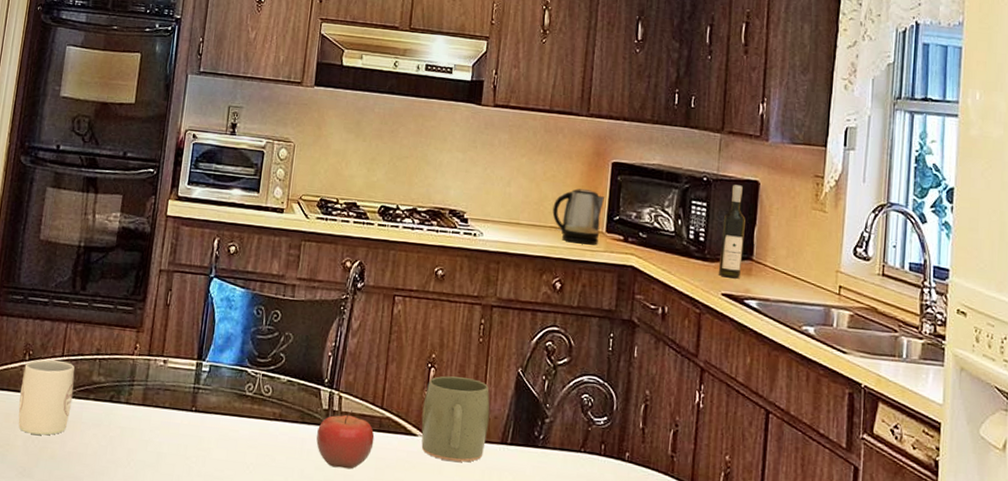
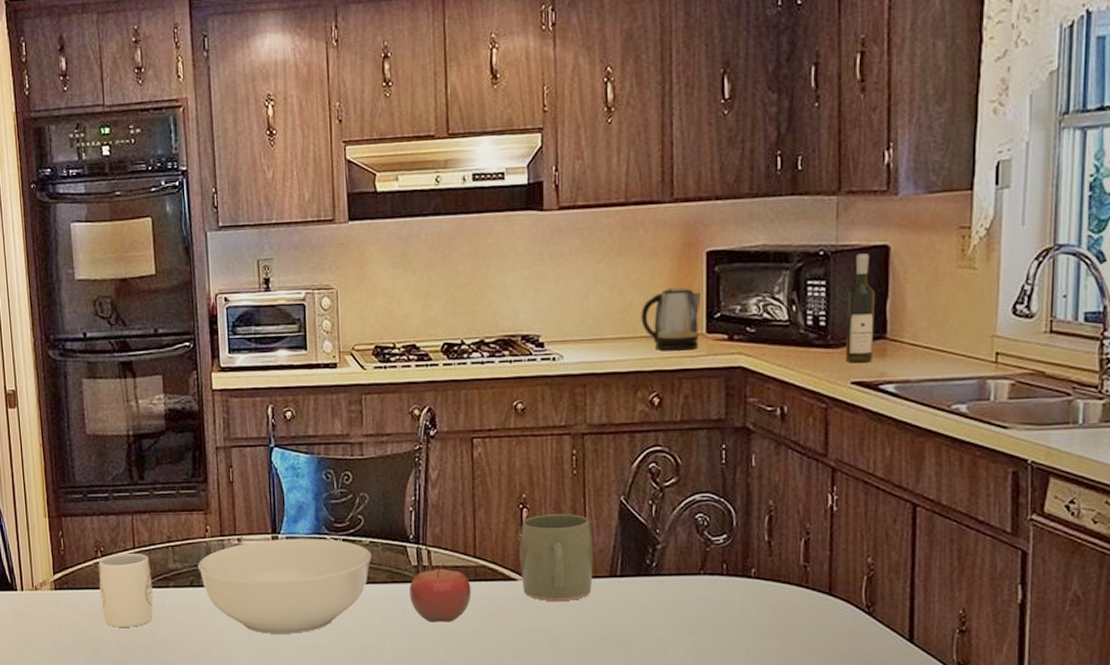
bowl: none [120,365,287,462] -> present [197,538,372,634]

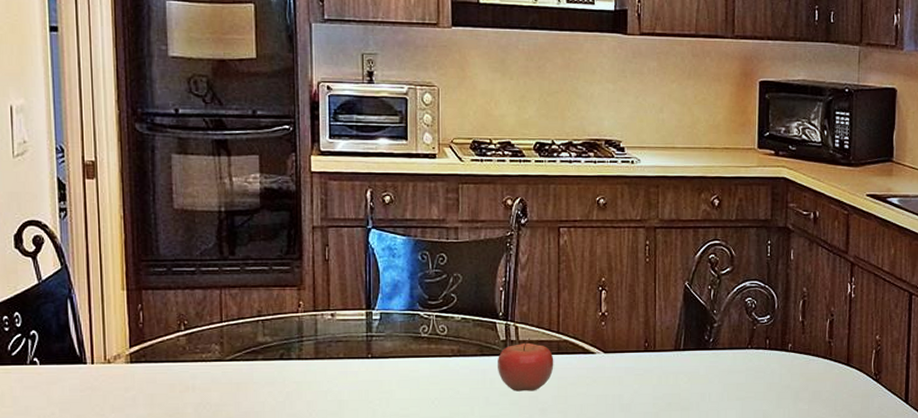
mug: present [98,552,154,627] -> none [180,326,240,400]
bowl: present [197,538,372,634] -> none [288,314,463,404]
mug: present [519,514,594,601] -> none [598,296,662,371]
kettle: present [641,288,701,351] -> none [706,109,754,161]
bottle: present [845,253,875,363] -> none [862,93,885,180]

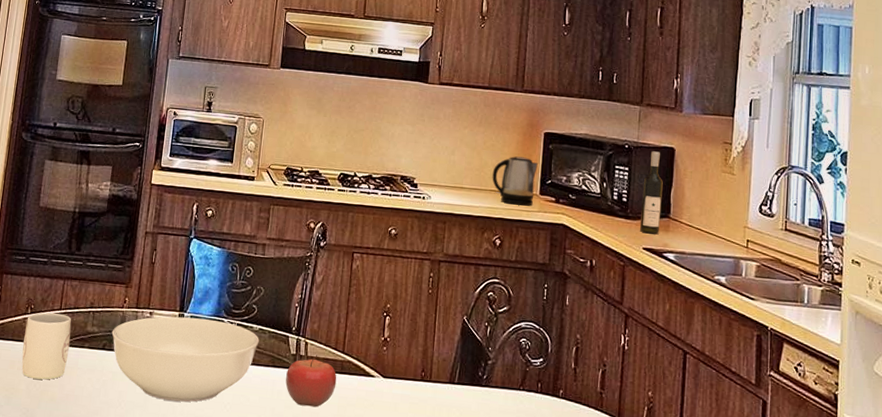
mug: none [180,326,240,400] -> present [22,312,72,380]
bowl: none [288,314,463,404] -> present [111,316,259,402]
kettle: none [706,109,754,161] -> present [492,156,538,206]
bottle: none [862,93,885,180] -> present [639,151,663,235]

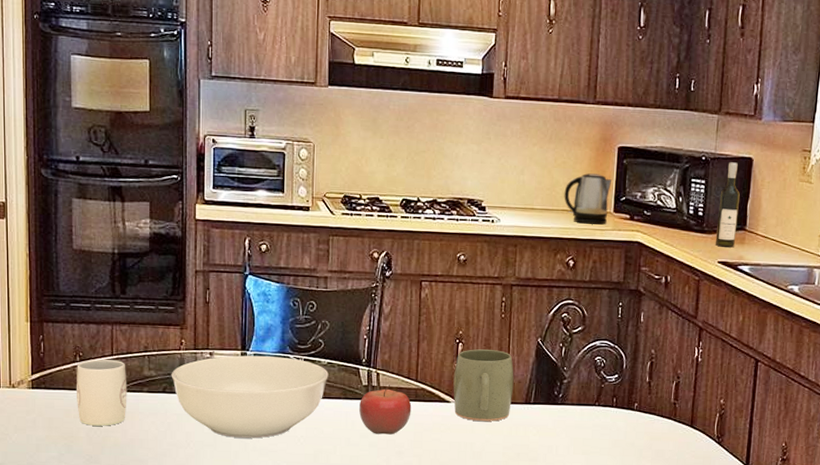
mug: none [378,323,439,400] -> present [453,349,514,421]

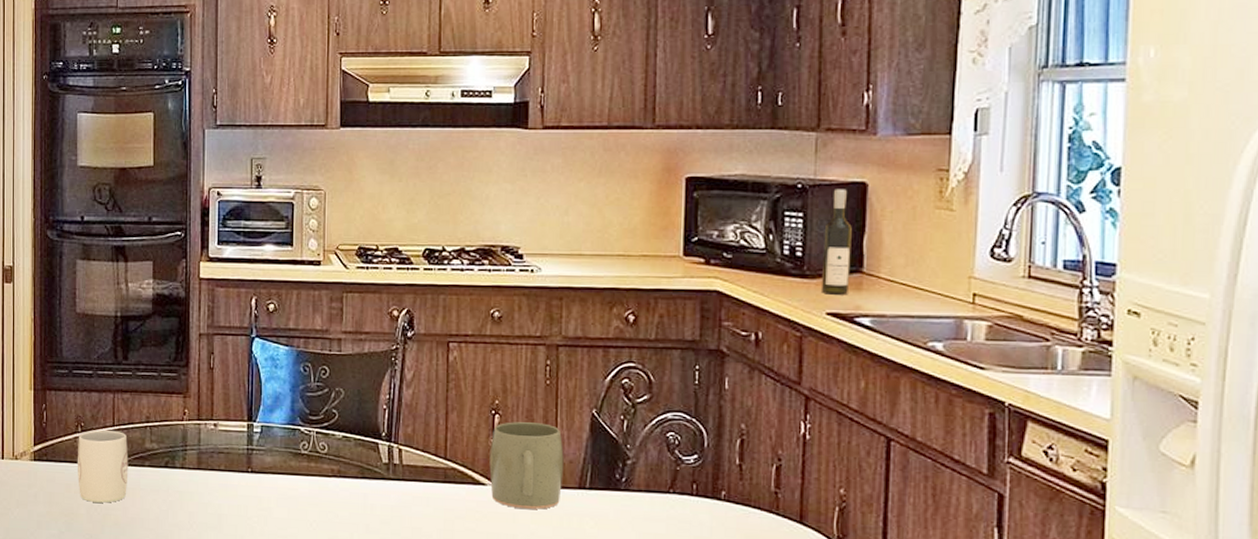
bowl: present [171,355,329,439] -> none [173,427,344,522]
fruit: present [358,384,412,435] -> none [378,462,440,522]
kettle: present [564,173,612,225] -> none [619,210,679,271]

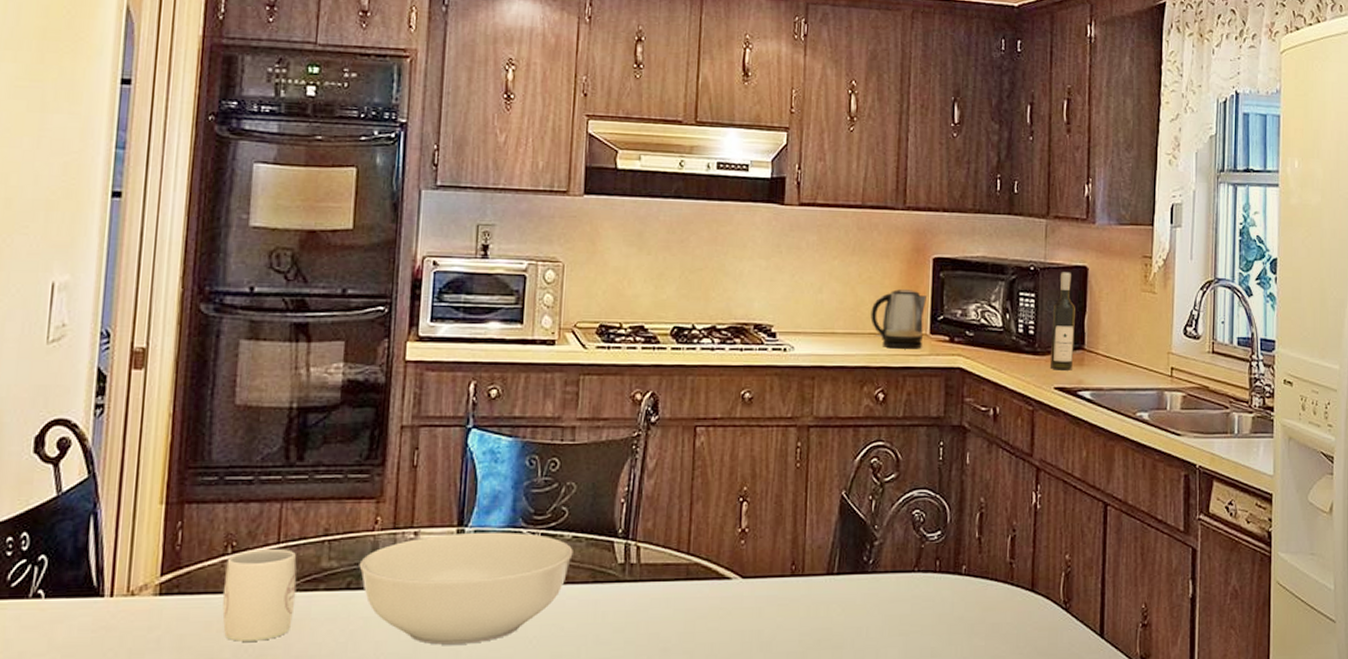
bowl: none [173,427,344,522] -> present [359,532,573,645]
mug: present [489,422,564,509] -> none [735,508,813,601]
kettle: none [619,210,679,271] -> present [870,289,927,349]

